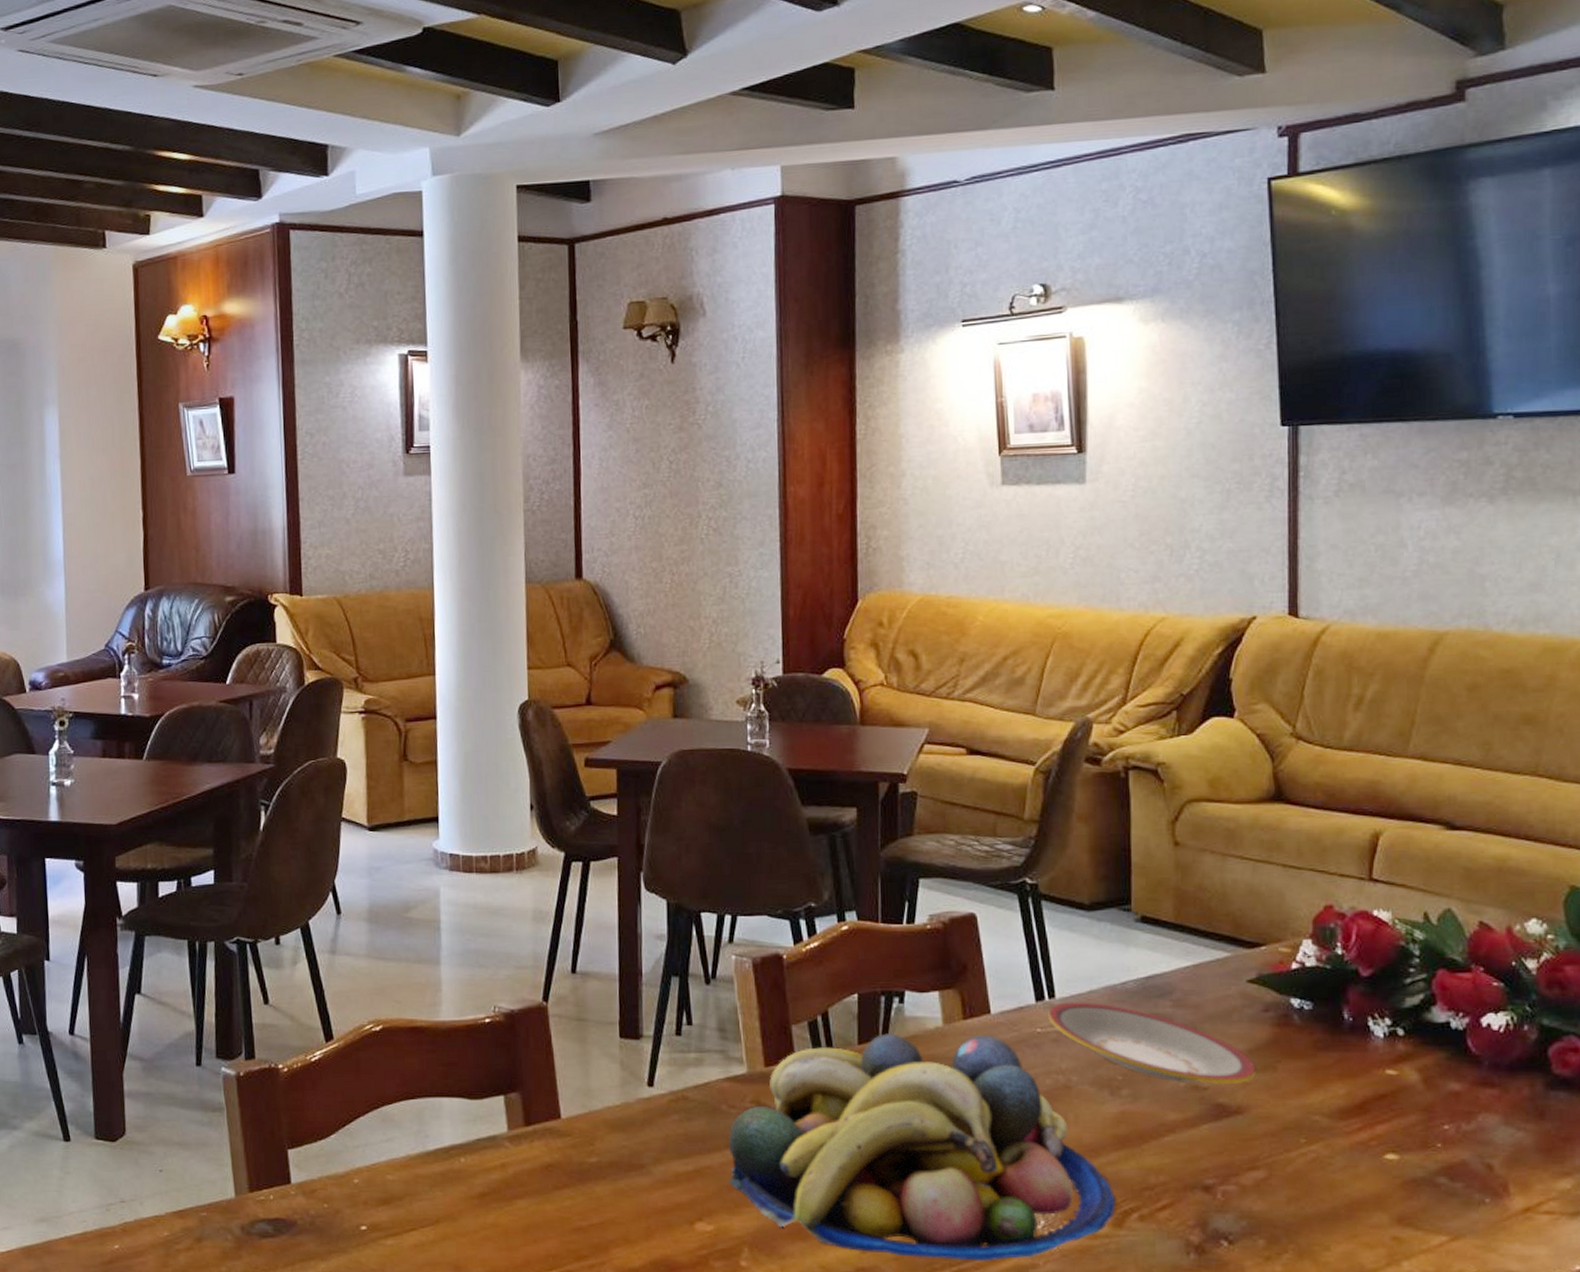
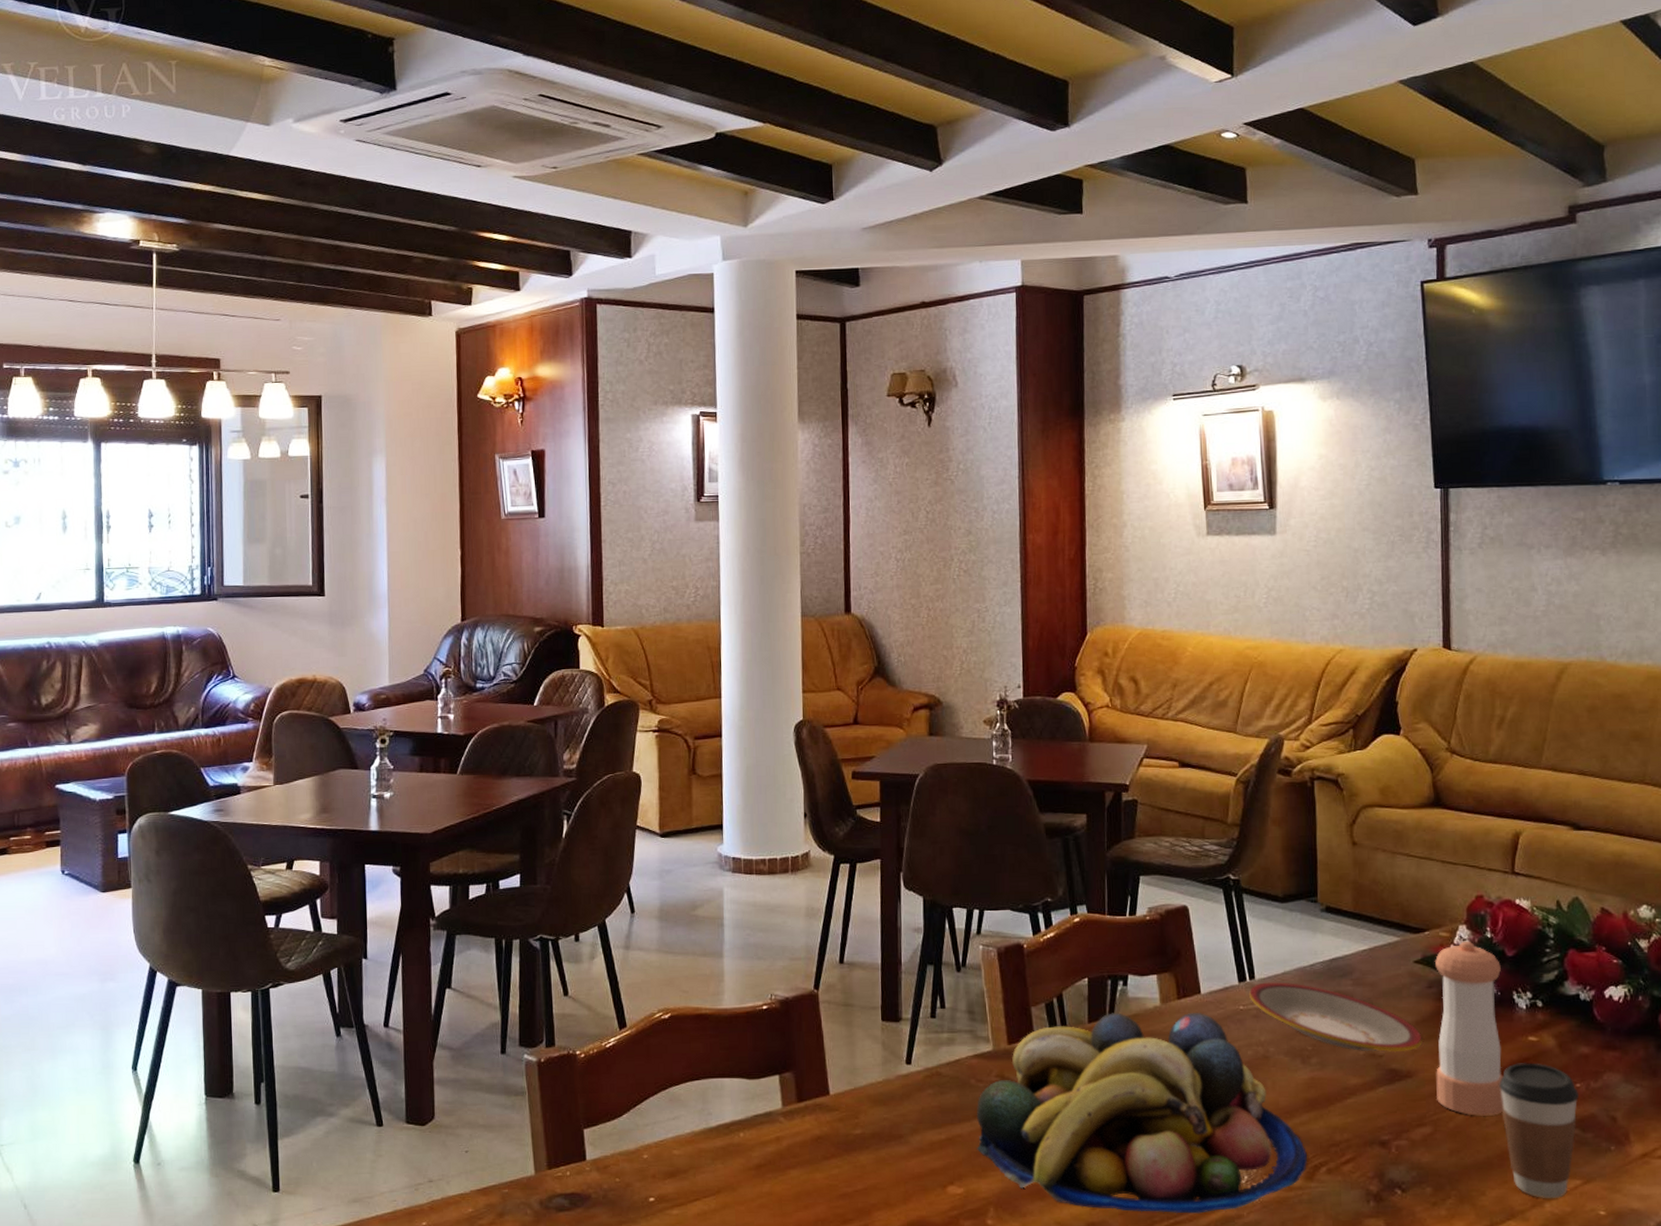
pepper shaker: none [1272,958,1355,1160] -> present [1434,941,1504,1116]
coffee cup: none [1349,1098,1447,1257] -> present [1499,1062,1579,1199]

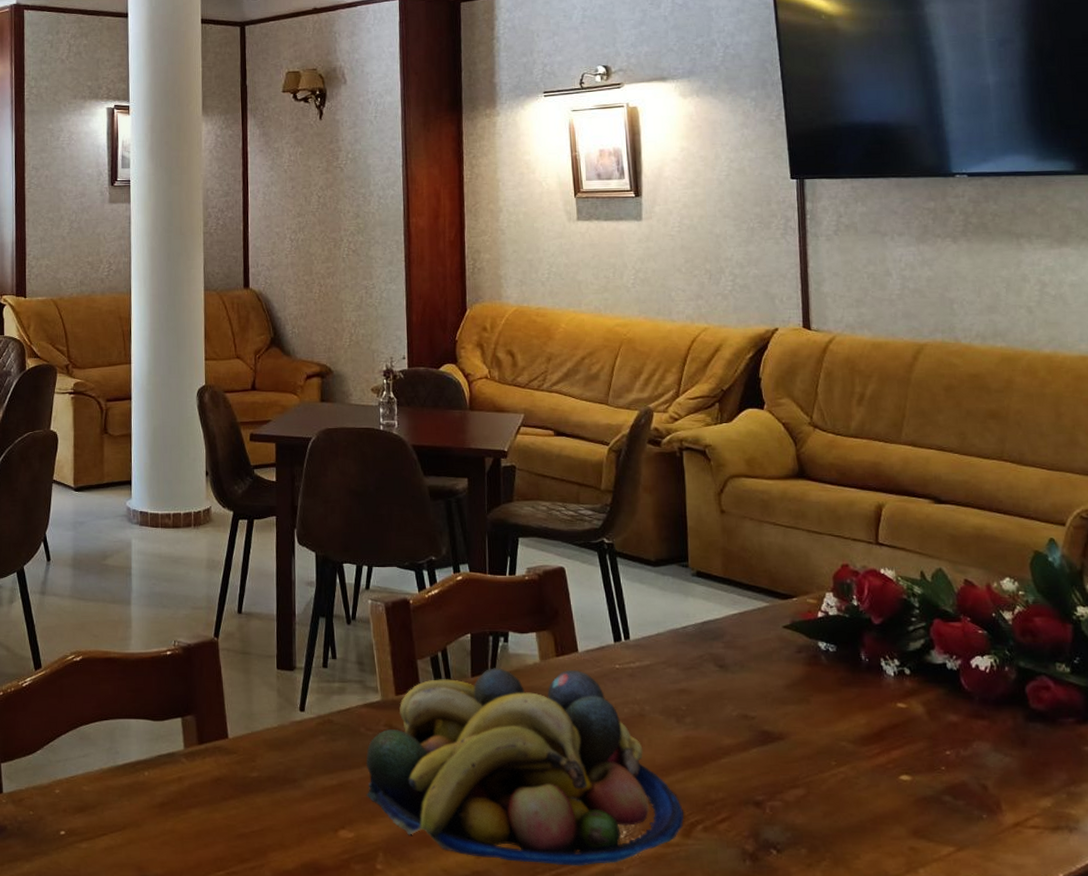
plate: present [1249,982,1424,1053] -> none [624,643,794,715]
pepper shaker: present [1434,941,1504,1116] -> none [803,608,875,780]
coffee cup: present [1499,1062,1579,1199] -> none [870,728,949,865]

